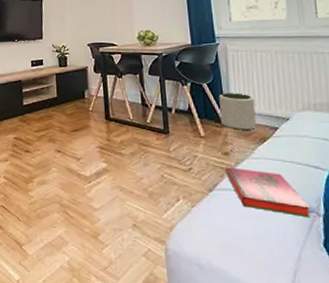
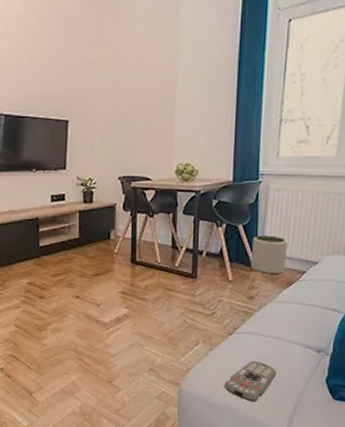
remote control: none [212,219,267,266] -> present [224,360,277,402]
hardback book: present [224,167,311,218] -> none [247,311,322,357]

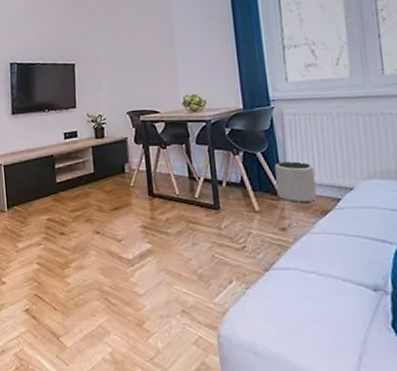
remote control: present [224,360,277,402] -> none [268,301,329,351]

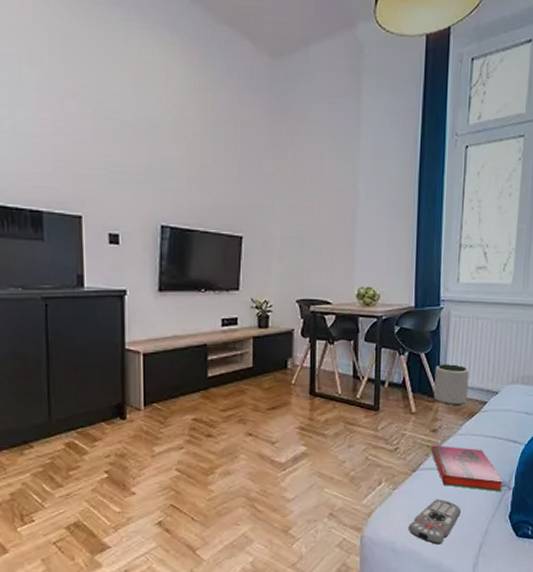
remote control: none [268,301,329,351] -> present [408,499,461,545]
hardback book: none [282,244,378,297] -> present [430,445,504,492]

